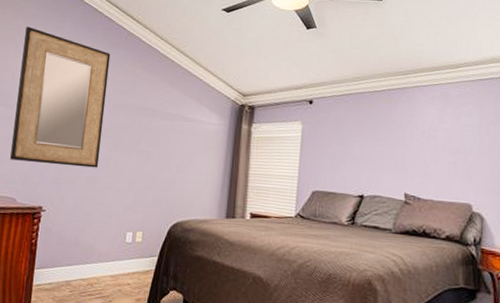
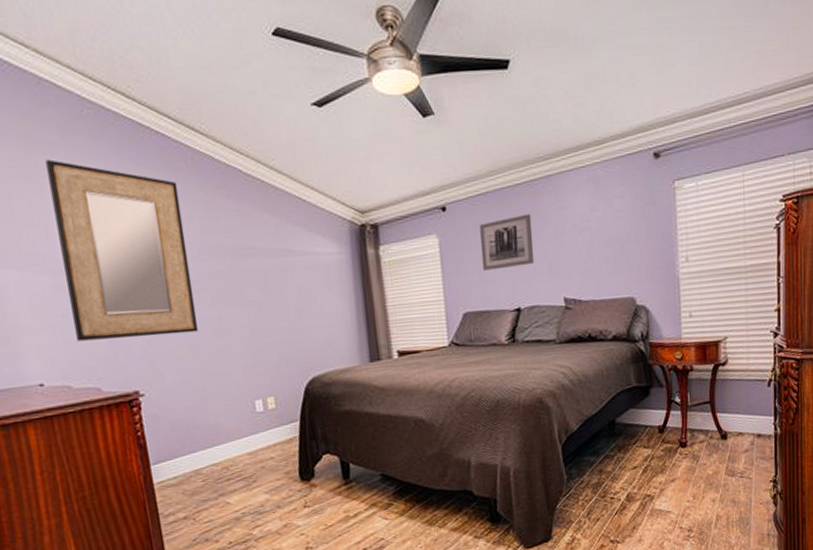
wall art: none [335,116,385,160] -> present [480,213,534,271]

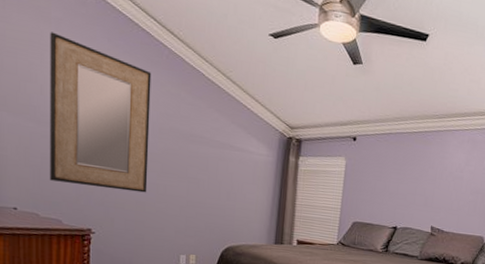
wall art: present [480,213,534,271] -> none [374,156,420,196]

